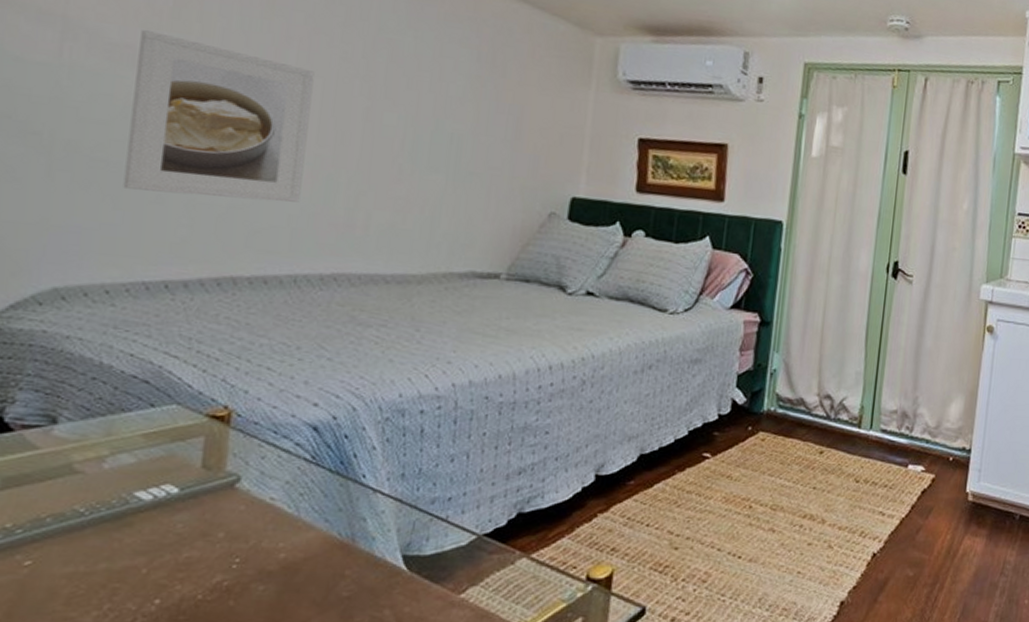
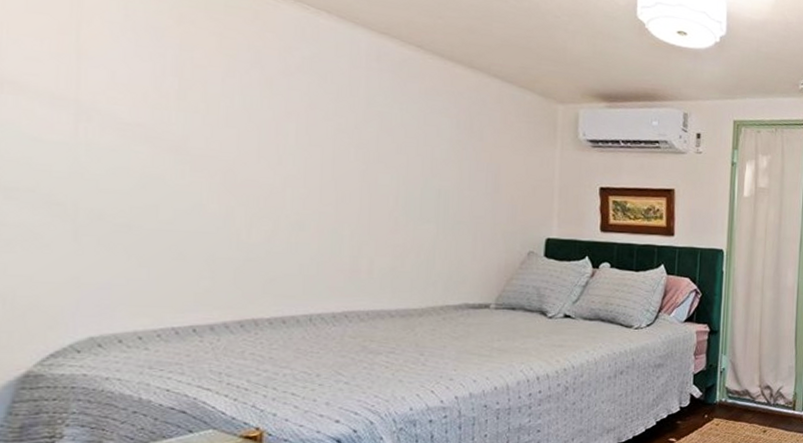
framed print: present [123,30,315,202] -> none [146,110,313,254]

